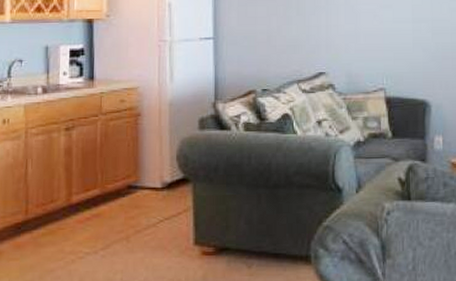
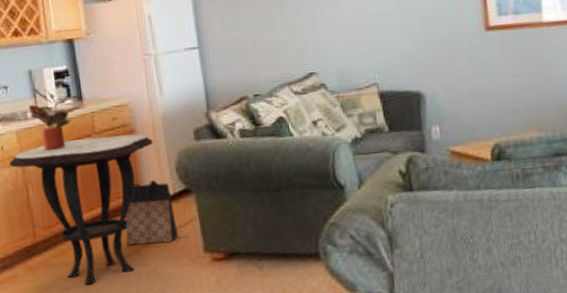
side table: none [13,118,158,267] -> present [9,134,154,285]
potted plant: none [40,63,92,127] -> present [29,88,81,151]
bag: none [118,166,171,232] -> present [125,180,179,246]

